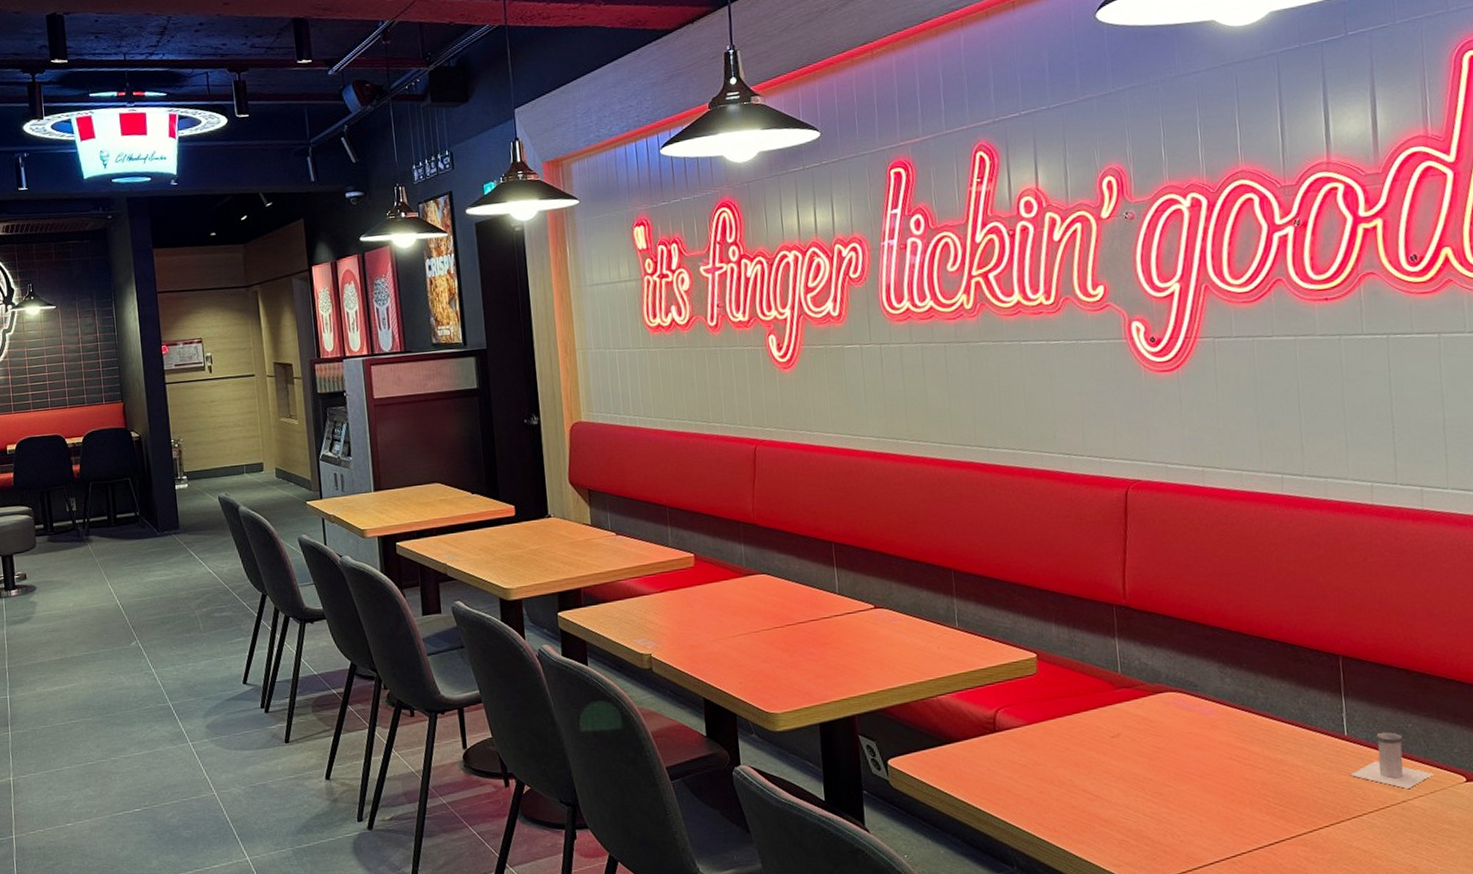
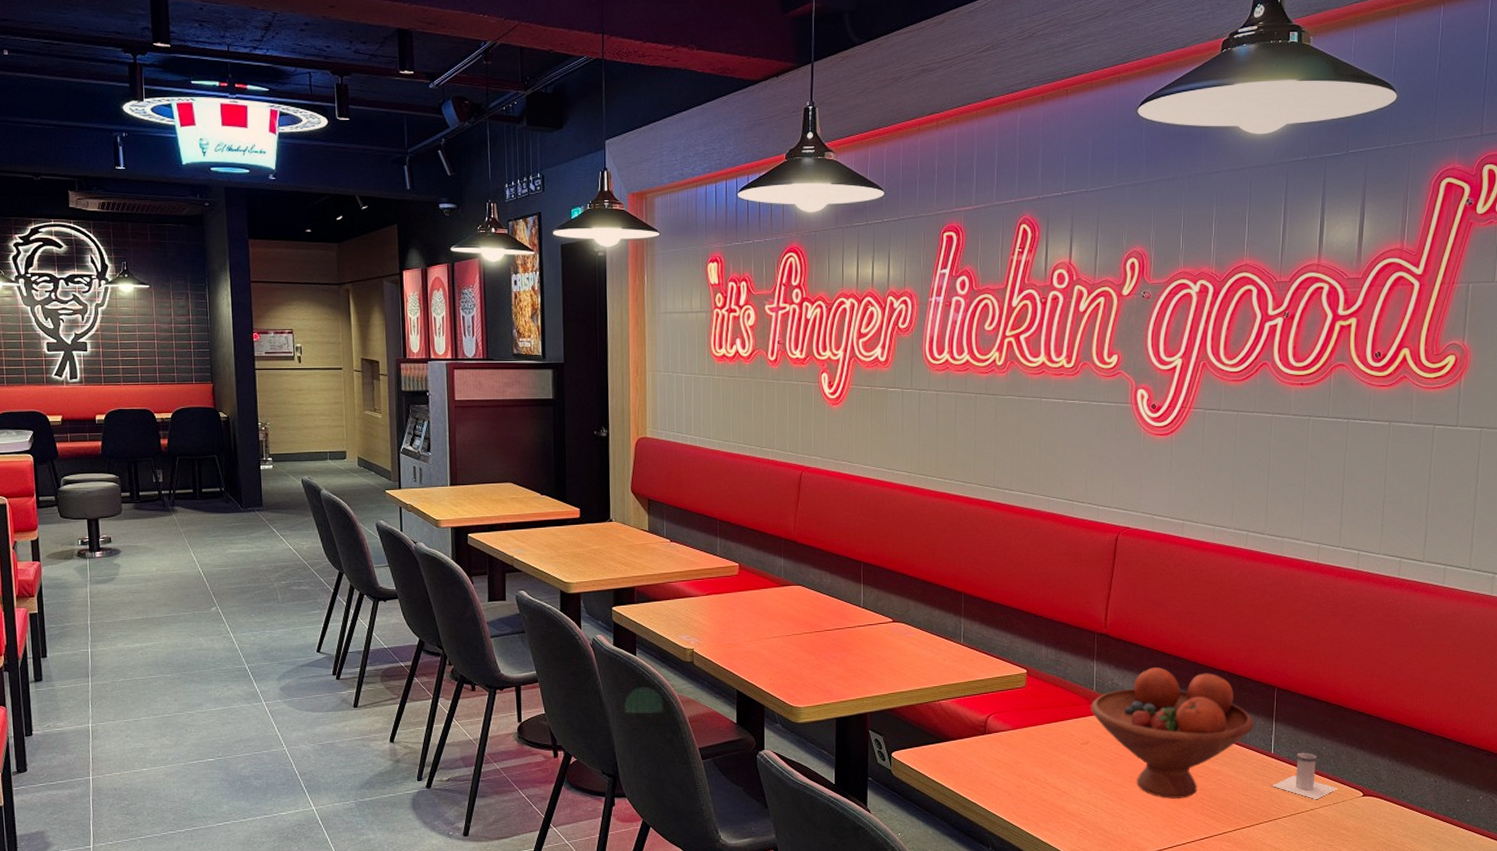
fruit bowl: none [1117,641,1320,798] -> present [1091,667,1255,800]

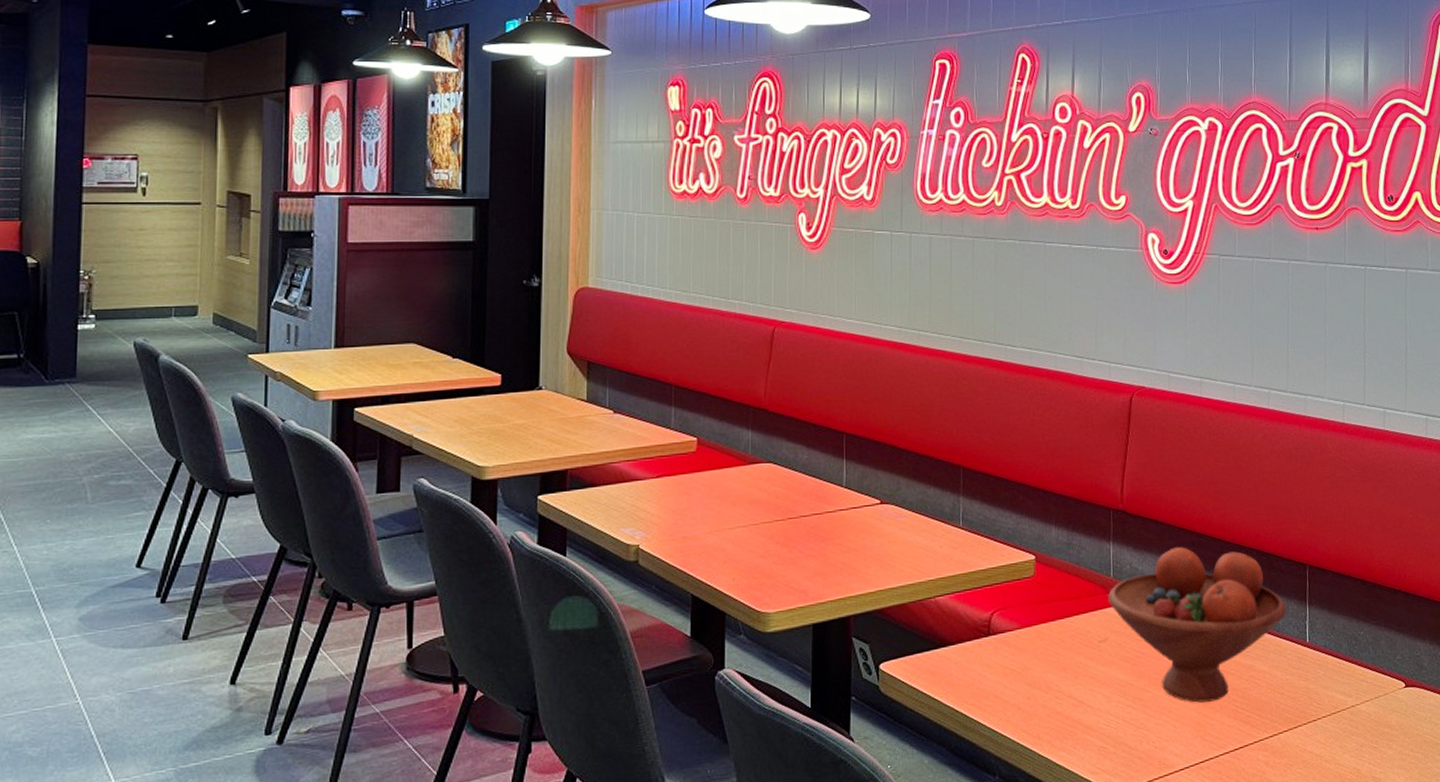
salt shaker: present [1272,752,1337,799] -> none [1309,639,1378,694]

